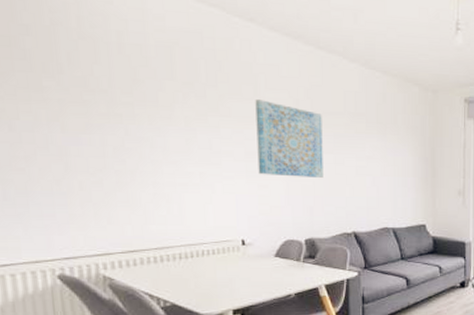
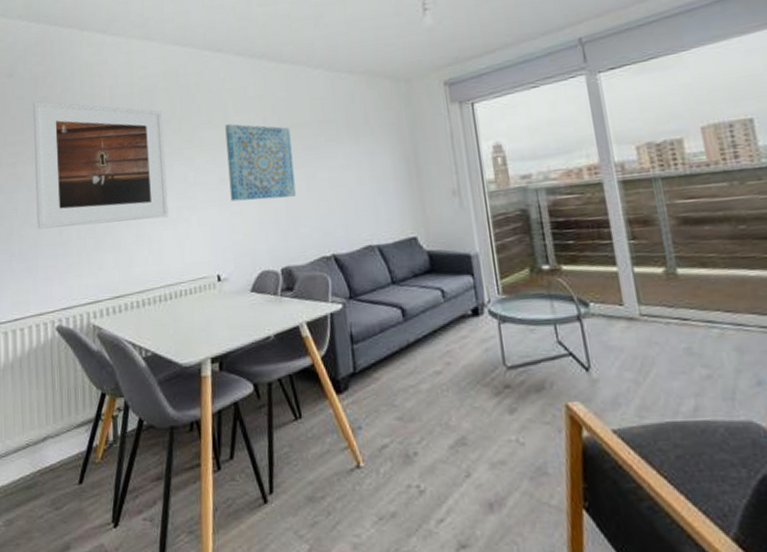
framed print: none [10,27,191,181] -> present [33,101,169,229]

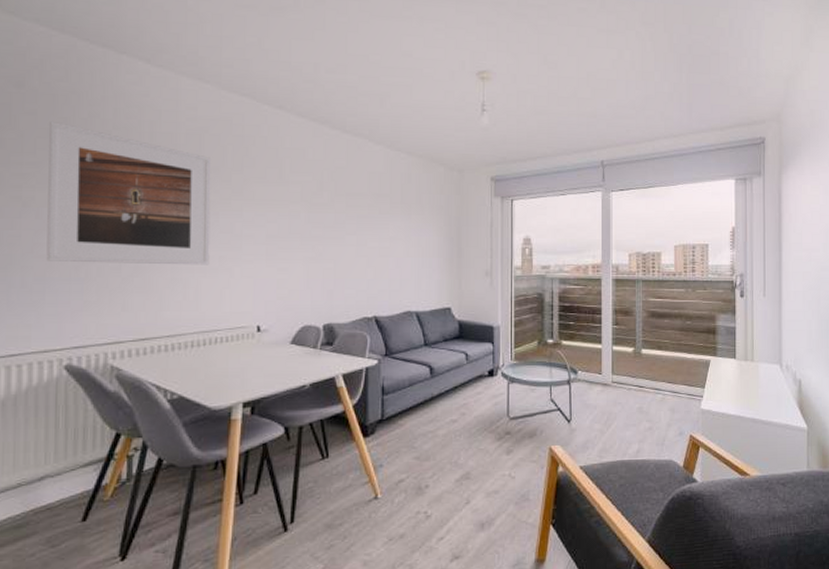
wall art: present [225,124,296,202] -> none [278,183,346,260]

